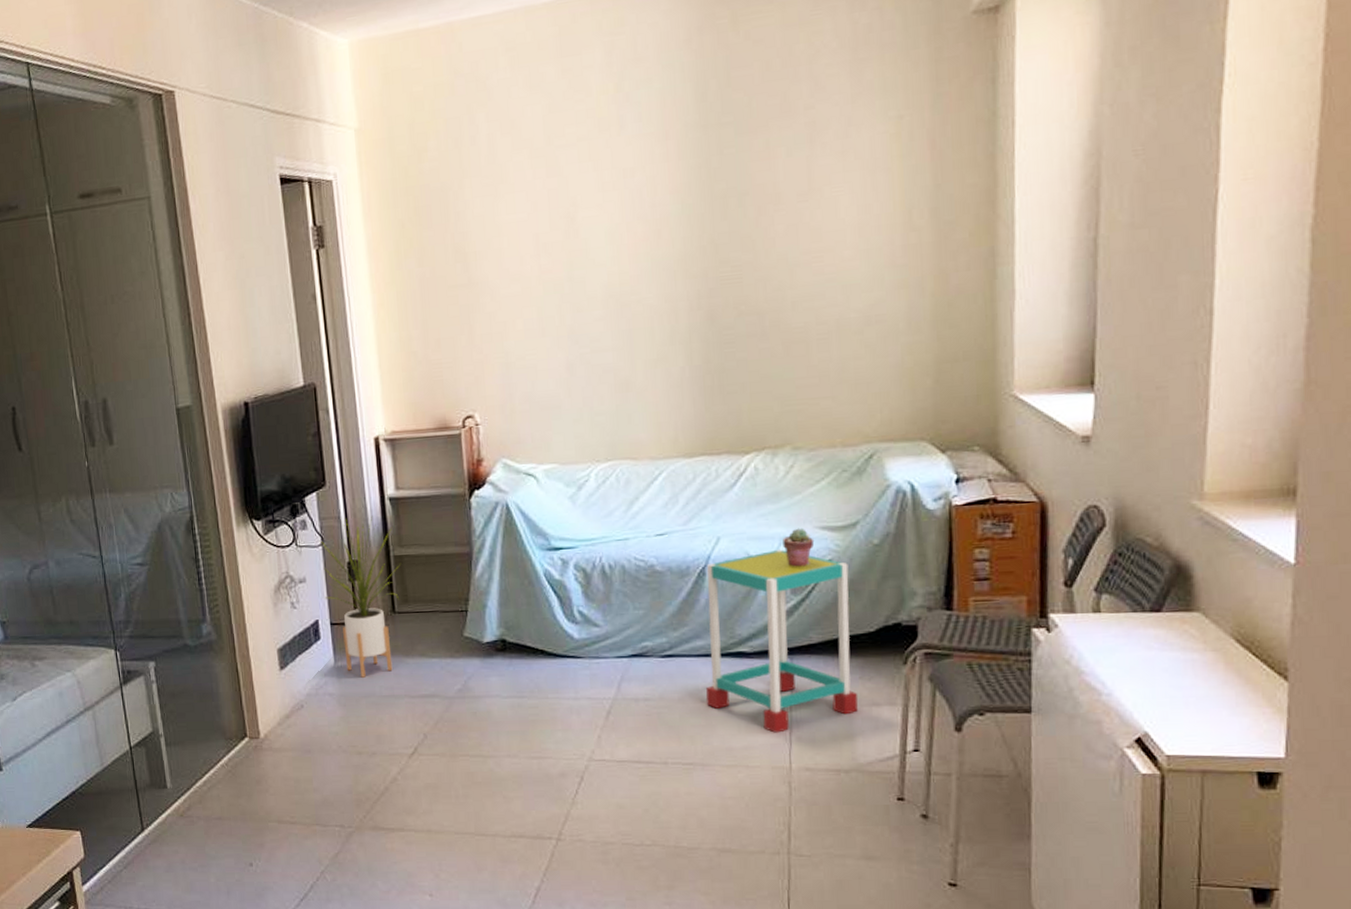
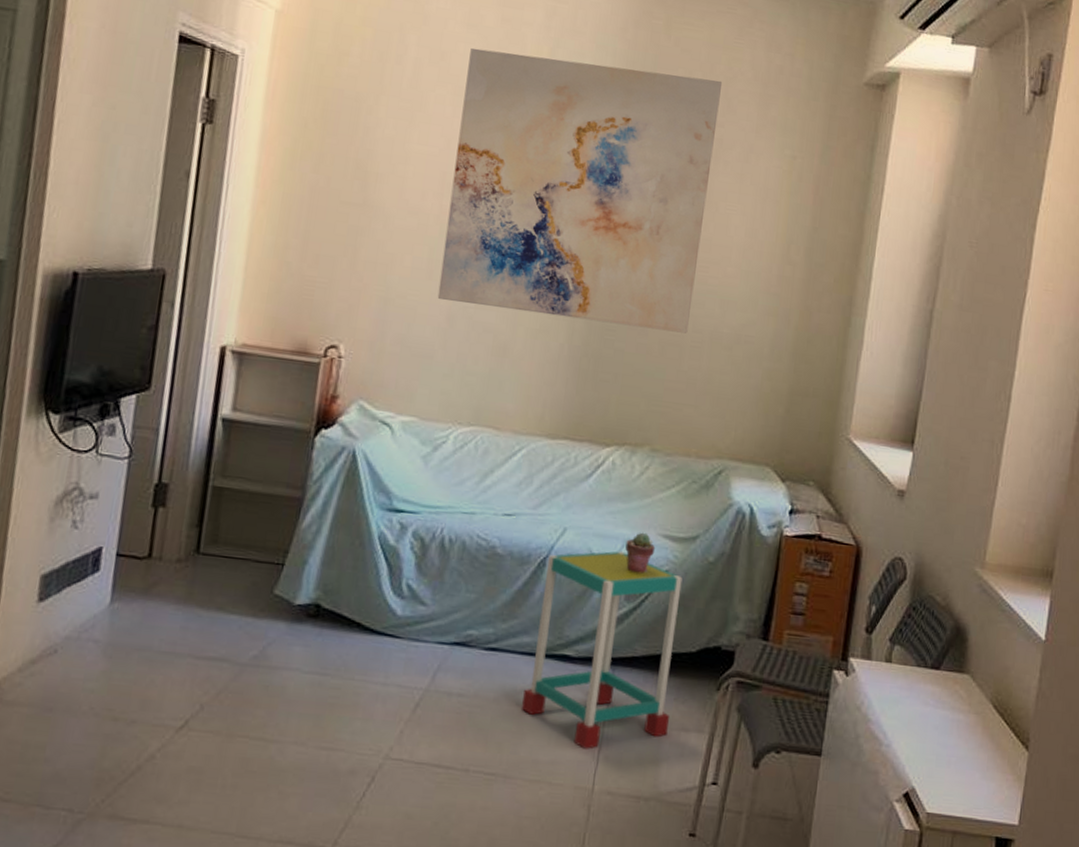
house plant: present [319,516,400,678] -> none [117,432,218,626]
wall art: none [538,60,811,352] -> present [437,47,723,333]

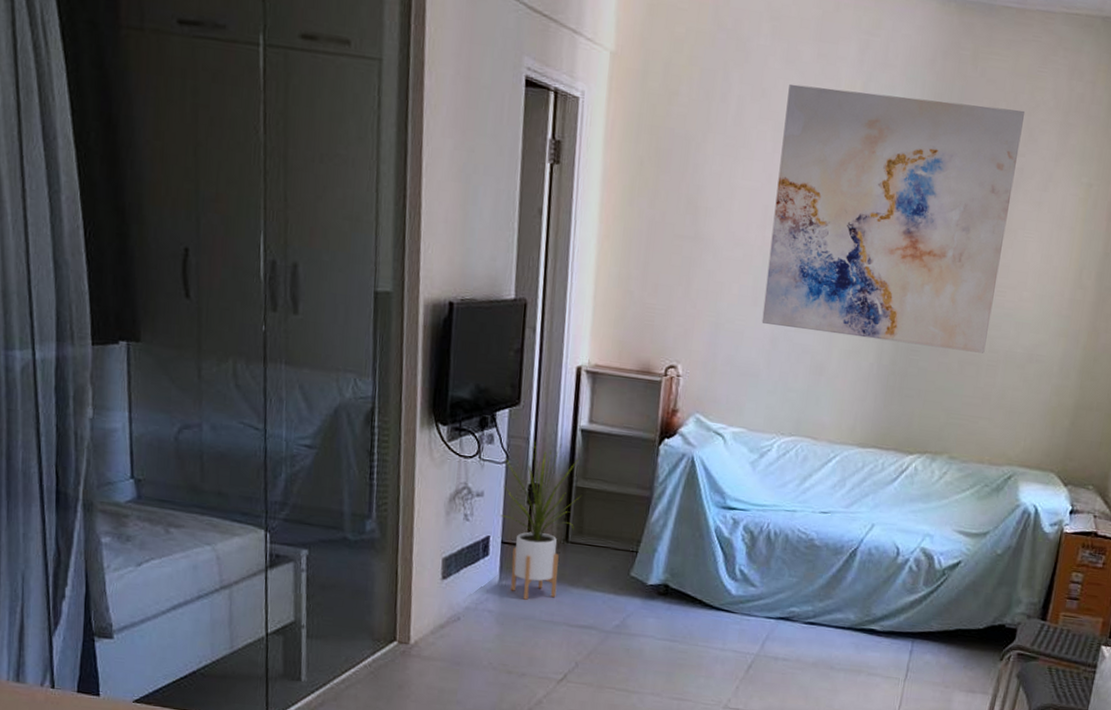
house plant: none [117,432,218,626] -> present [500,441,581,600]
side table: present [521,551,683,749] -> none [835,544,974,705]
potted succulent: present [625,532,656,574] -> none [925,528,951,563]

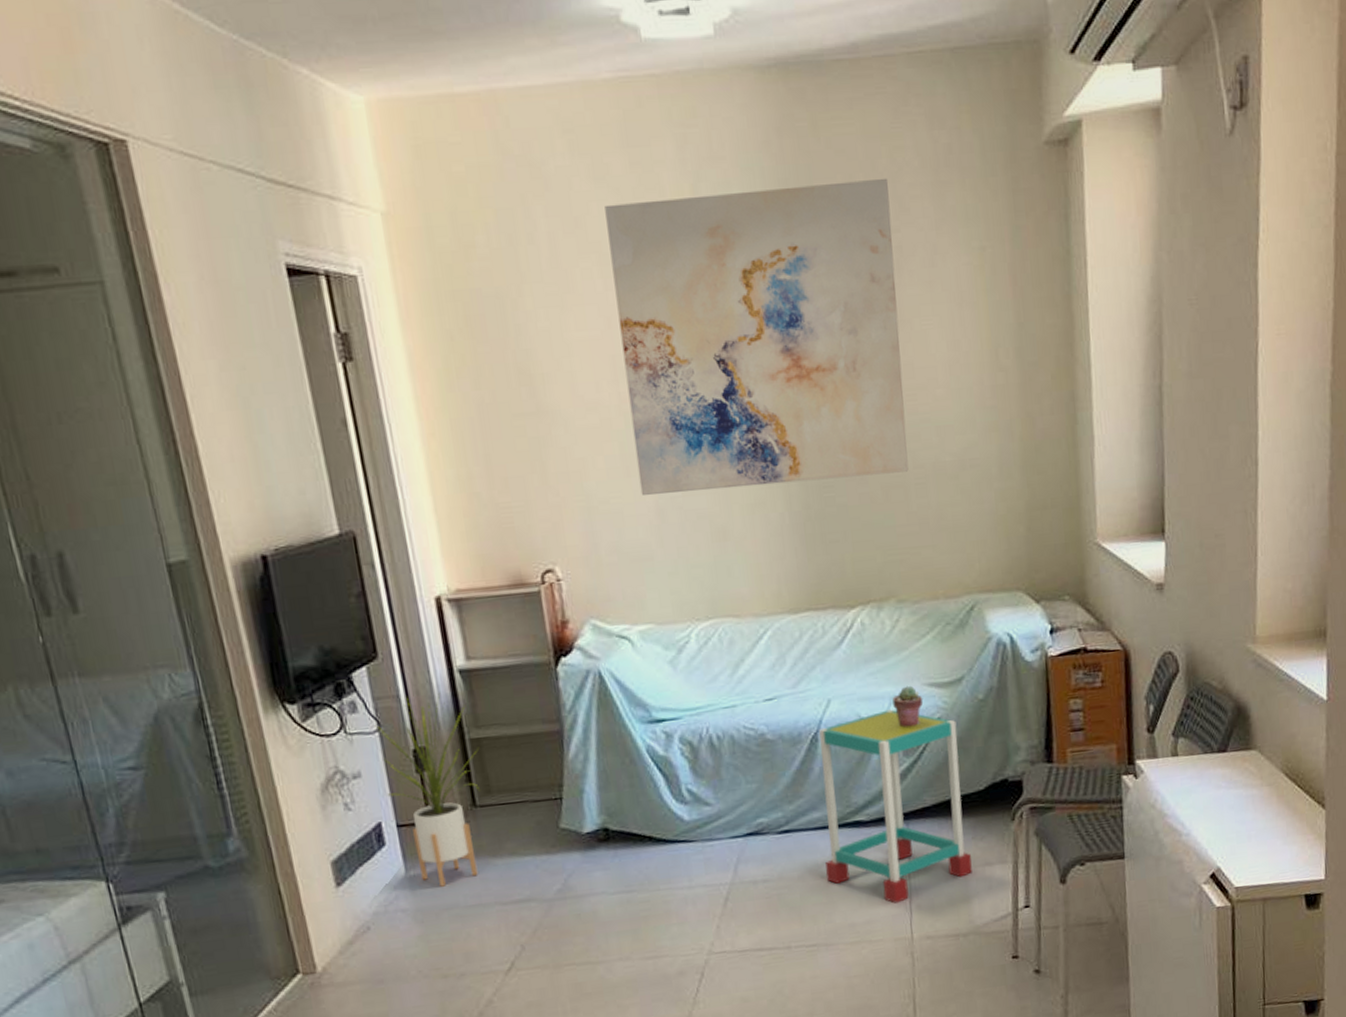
side table: none [835,544,974,705] -> present [819,709,972,903]
potted succulent: none [925,528,951,563] -> present [892,685,923,728]

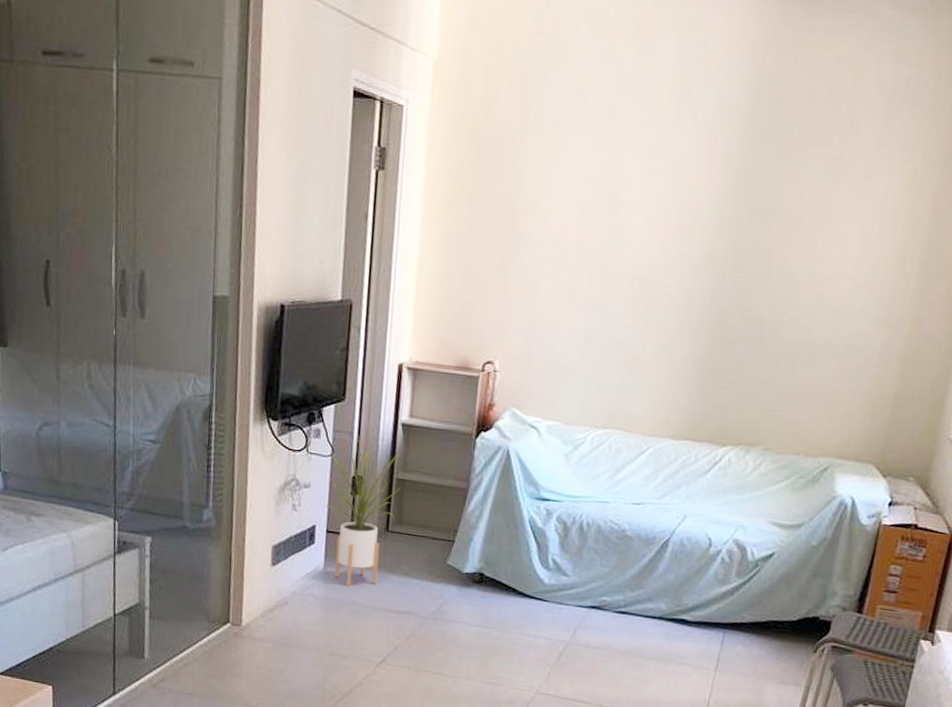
wall art: present [605,178,909,495] -> none [577,82,848,344]
side table: present [819,709,972,903] -> none [645,535,787,694]
potted succulent: present [892,685,923,728] -> none [737,520,765,555]

